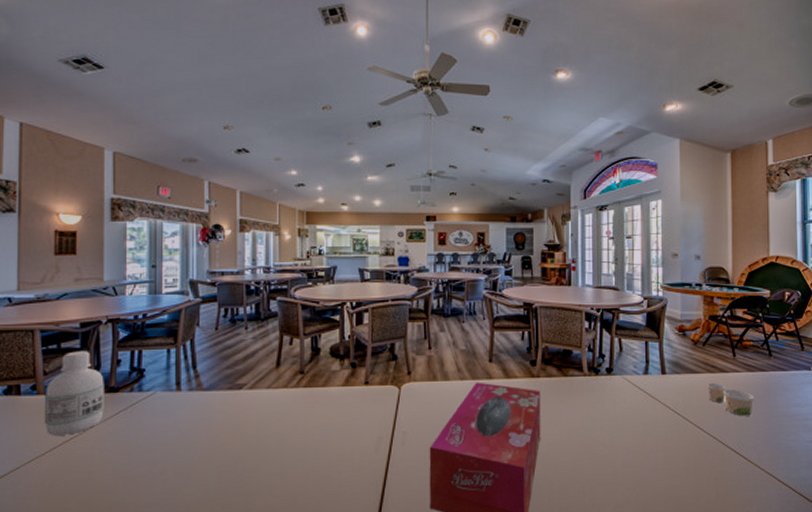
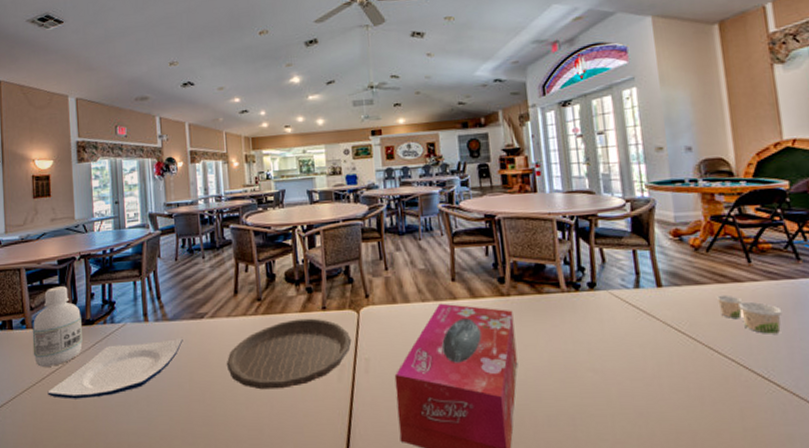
plate: none [59,409,218,470] -> present [47,338,183,399]
plate: none [264,392,391,461] -> present [227,318,352,390]

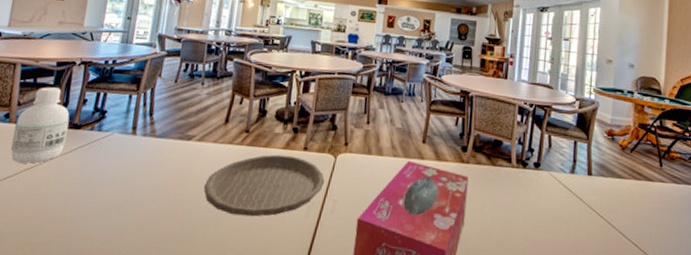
plate: present [47,338,183,399] -> none [17,151,167,200]
paper cup: present [717,294,782,334] -> none [632,189,679,228]

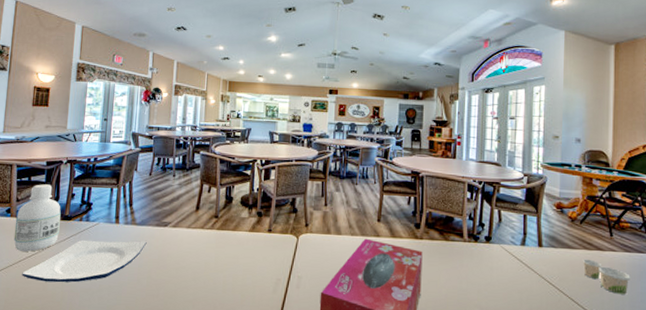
plate: none [17,151,167,200] -> present [22,239,147,283]
plate: present [204,154,325,217] -> none [181,236,289,294]
paper cup: none [632,189,679,228] -> present [583,259,630,295]

